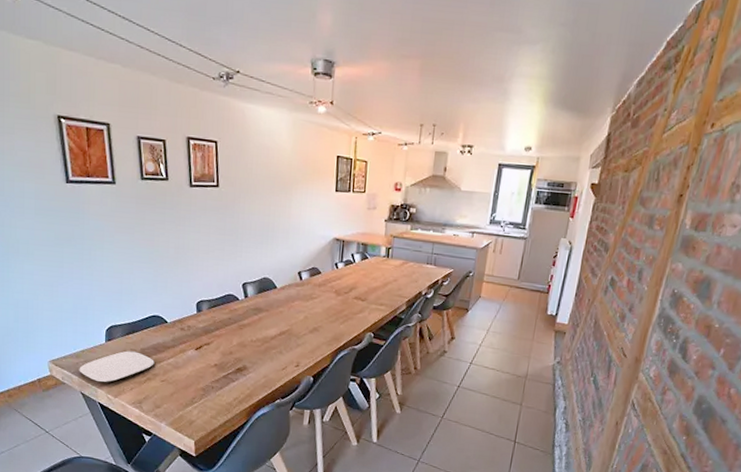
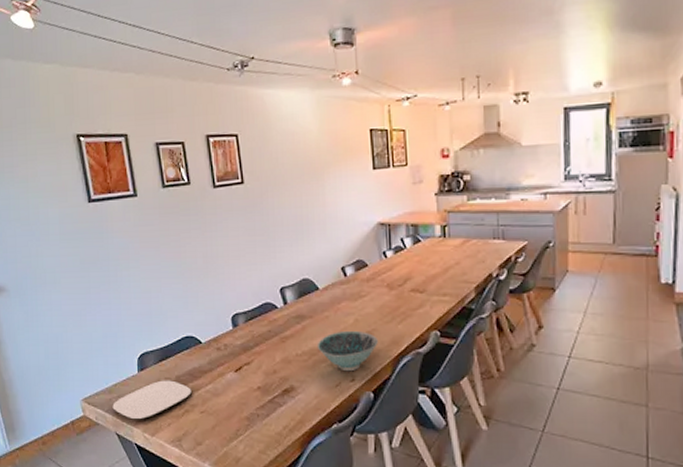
bowl: none [269,325,322,359] -> present [316,330,378,372]

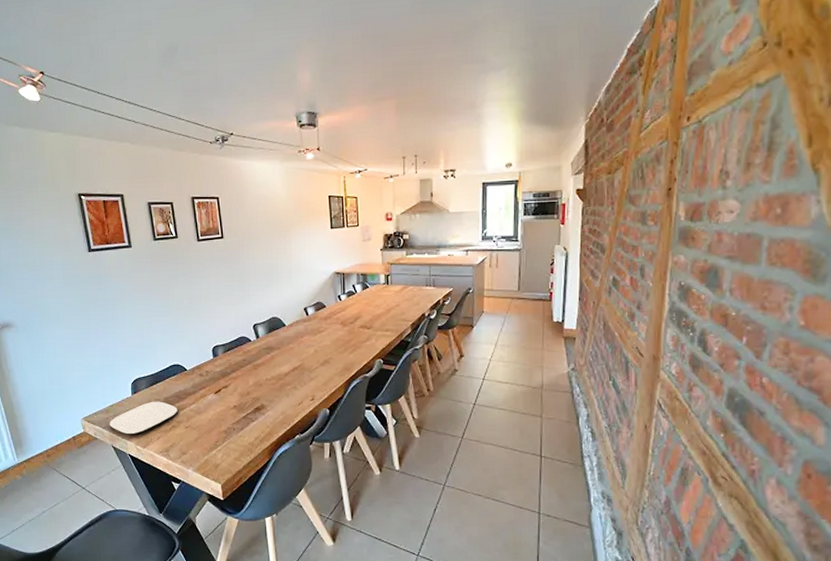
bowl: present [316,330,378,372] -> none [283,359,333,393]

